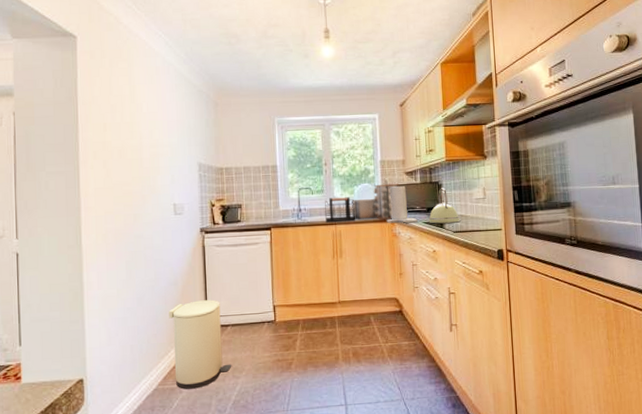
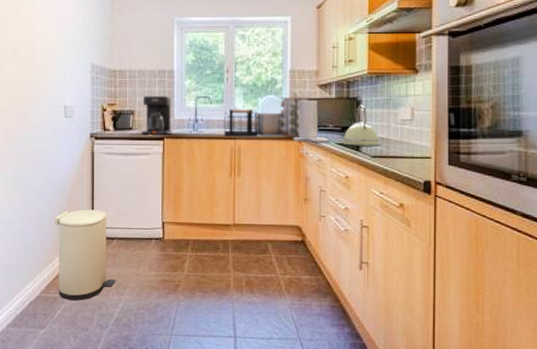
coffee maker: none [249,188,278,227] -> present [141,95,172,136]

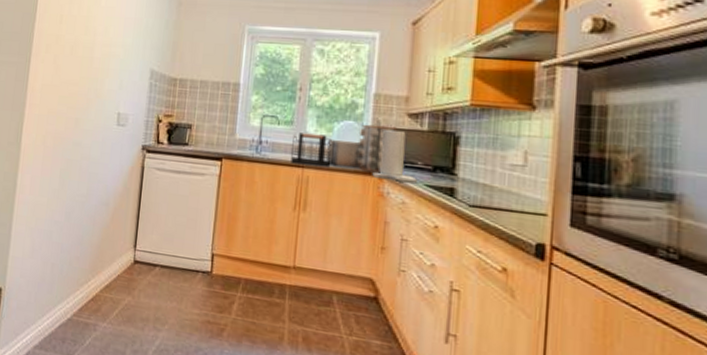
pedal bin: present [55,209,116,301] -> none [91,228,155,331]
coffee maker: present [141,95,172,136] -> none [197,108,234,156]
kettle: present [342,105,381,146] -> none [433,141,482,194]

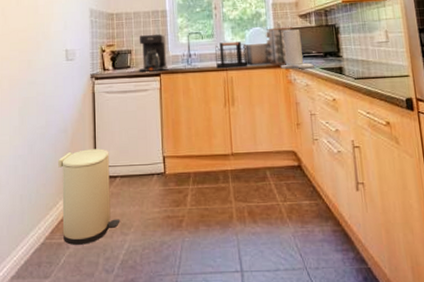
pedal bin: none [91,228,155,331] -> present [58,149,120,245]
coffee maker: none [197,108,234,156] -> present [139,33,168,73]

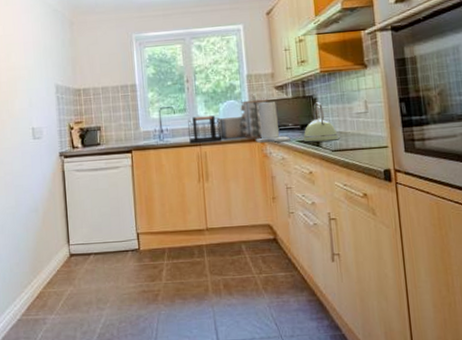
pedal bin: present [58,149,120,245] -> none [30,227,96,321]
coffee maker: present [139,33,168,73] -> none [108,109,139,150]
kettle: none [326,31,362,70] -> present [303,102,340,143]

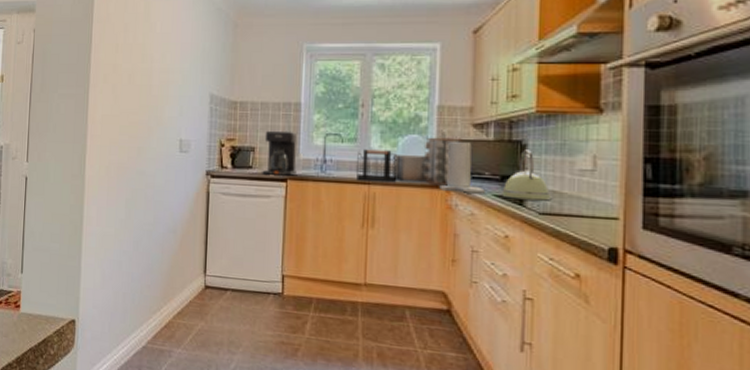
coffee maker: none [108,109,139,150] -> present [262,130,297,177]

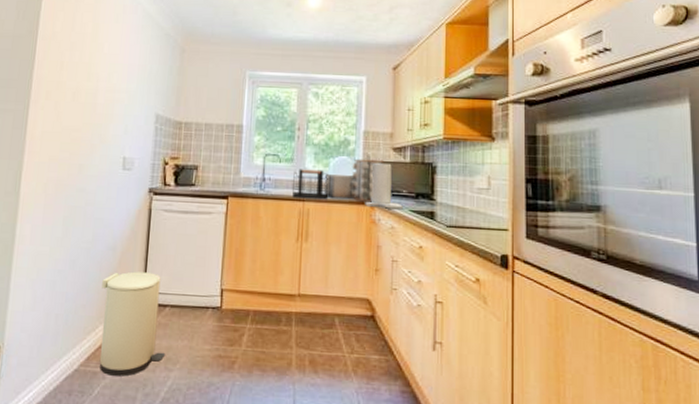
pedal bin: none [164,254,228,356] -> present [99,271,166,377]
coffee maker: present [262,130,297,177] -> none [204,150,239,195]
kettle: present [502,149,552,201] -> none [416,171,456,215]

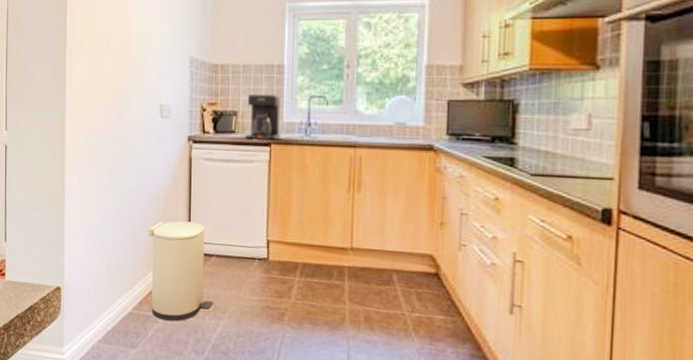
coffee maker: none [204,150,239,195] -> present [245,93,281,141]
dish rack: present [292,169,329,200] -> none [342,111,385,146]
toaster: present [326,173,356,200] -> none [381,115,417,145]
spice rack: present [352,152,384,202] -> none [411,90,451,148]
paper towel: present [365,163,403,210] -> none [428,103,475,156]

